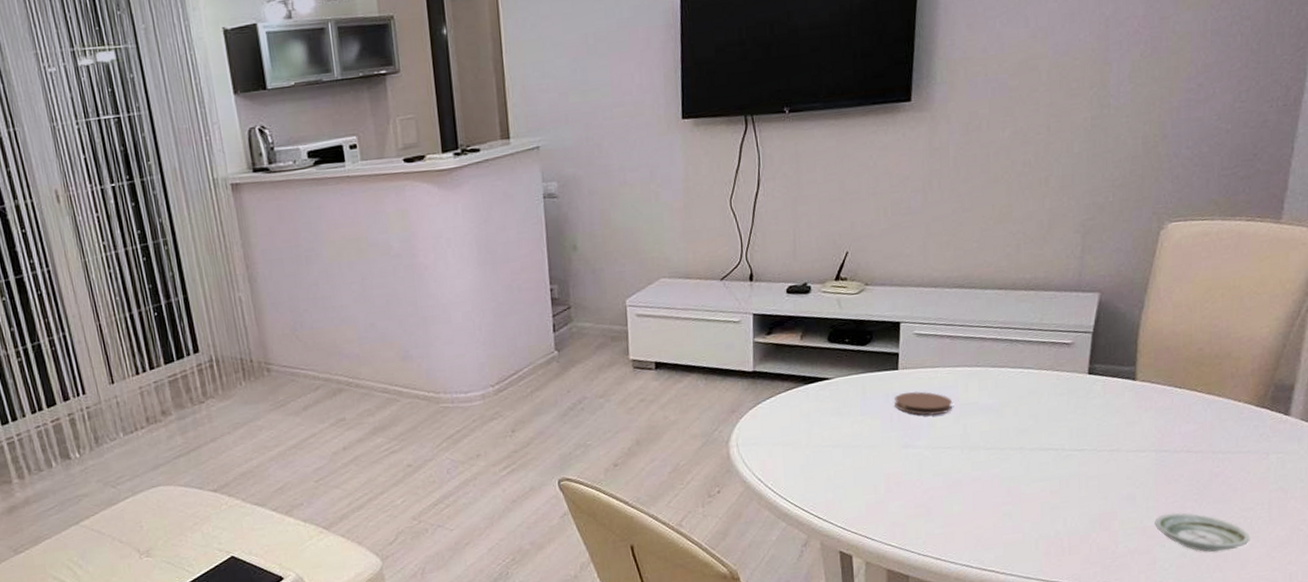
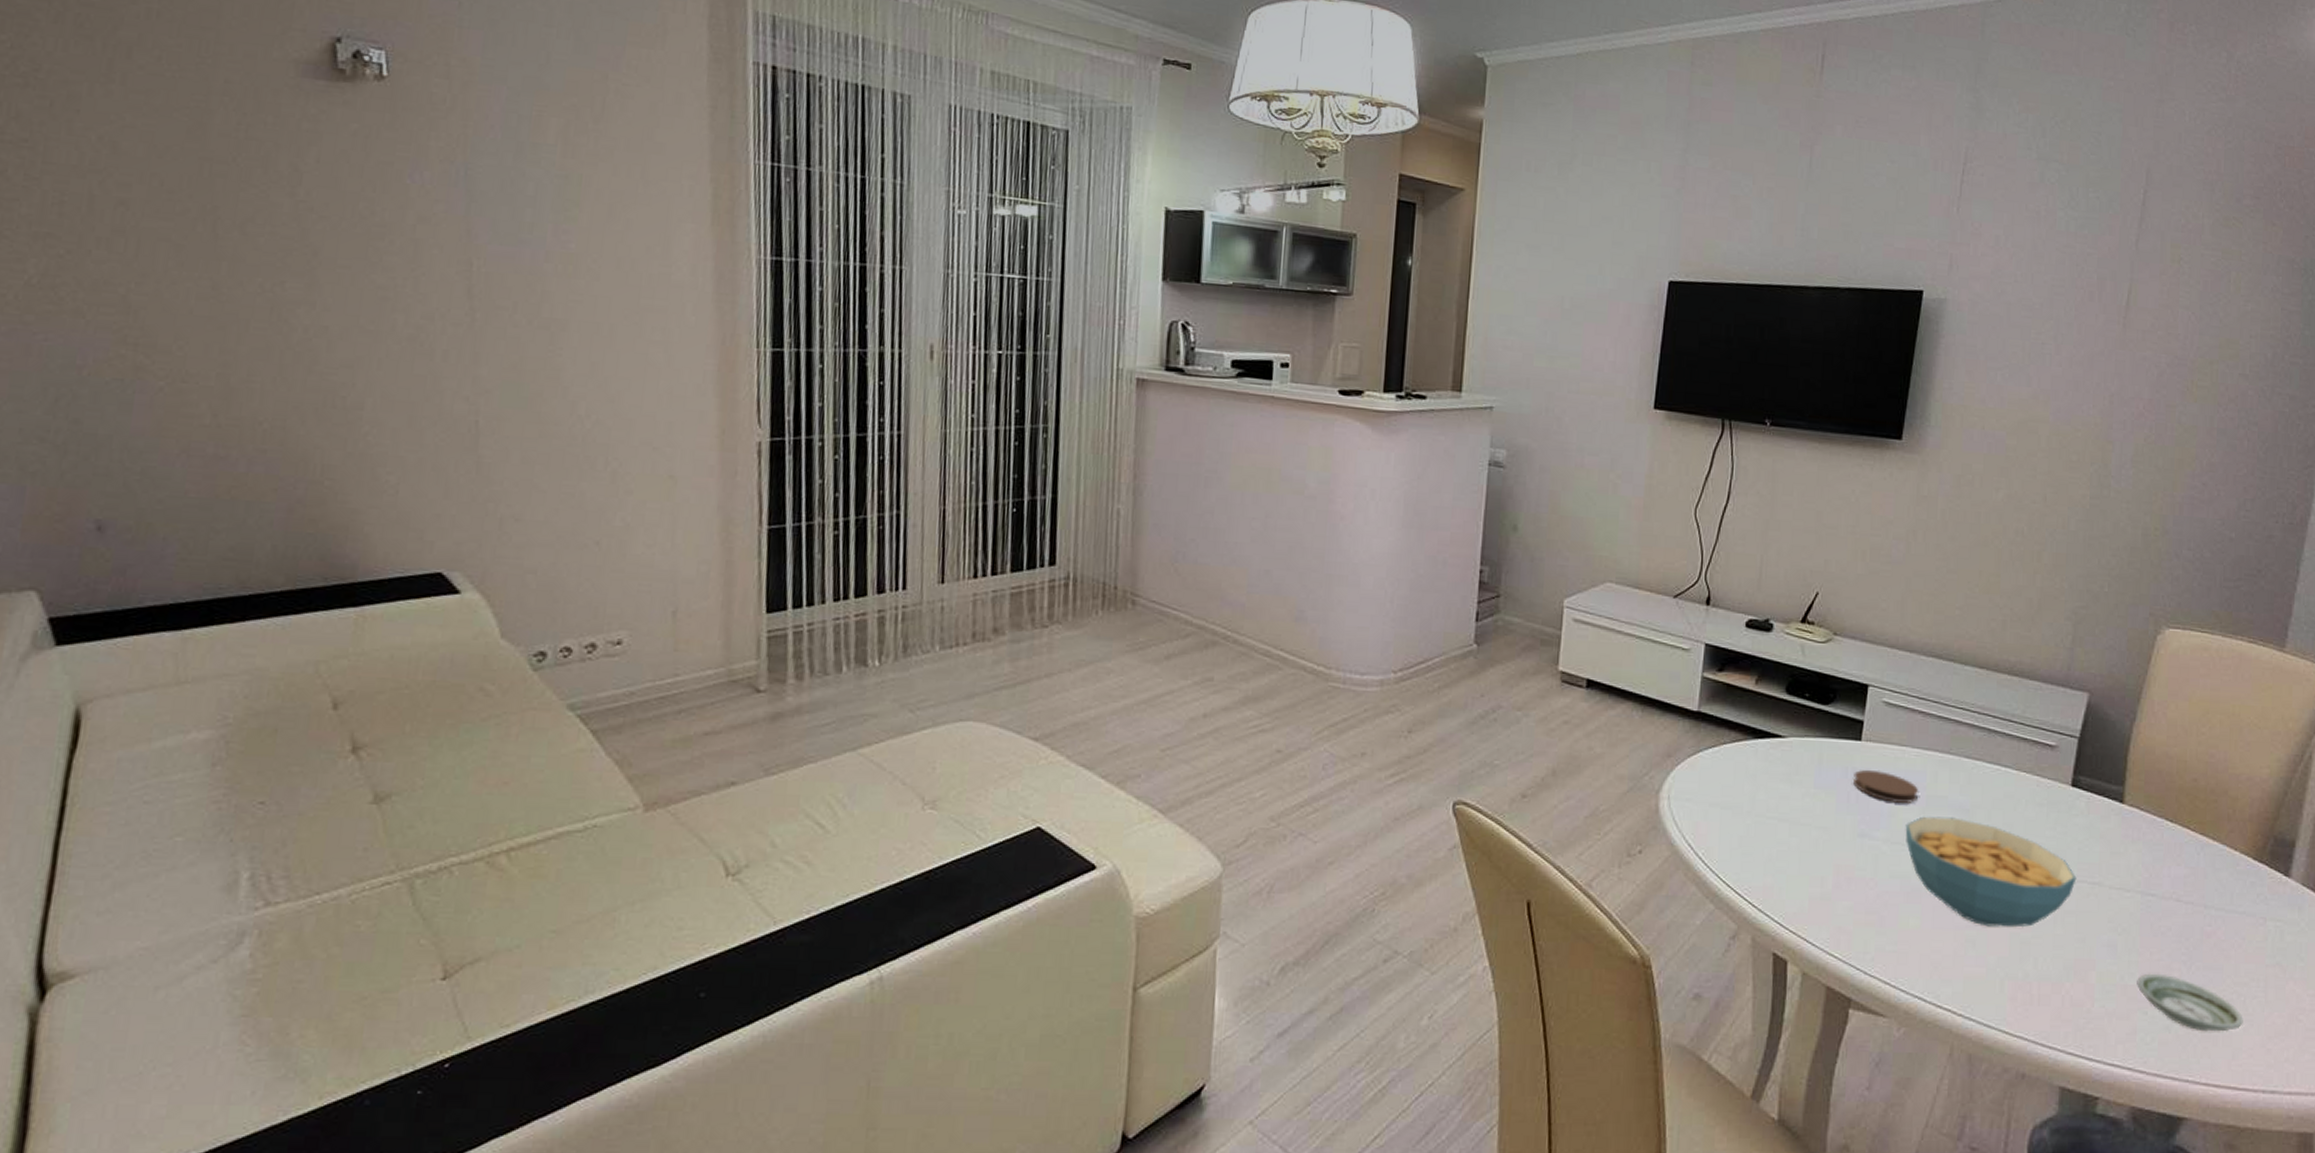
cereal bowl: none [943,418,1097,501] -> present [1905,816,2077,928]

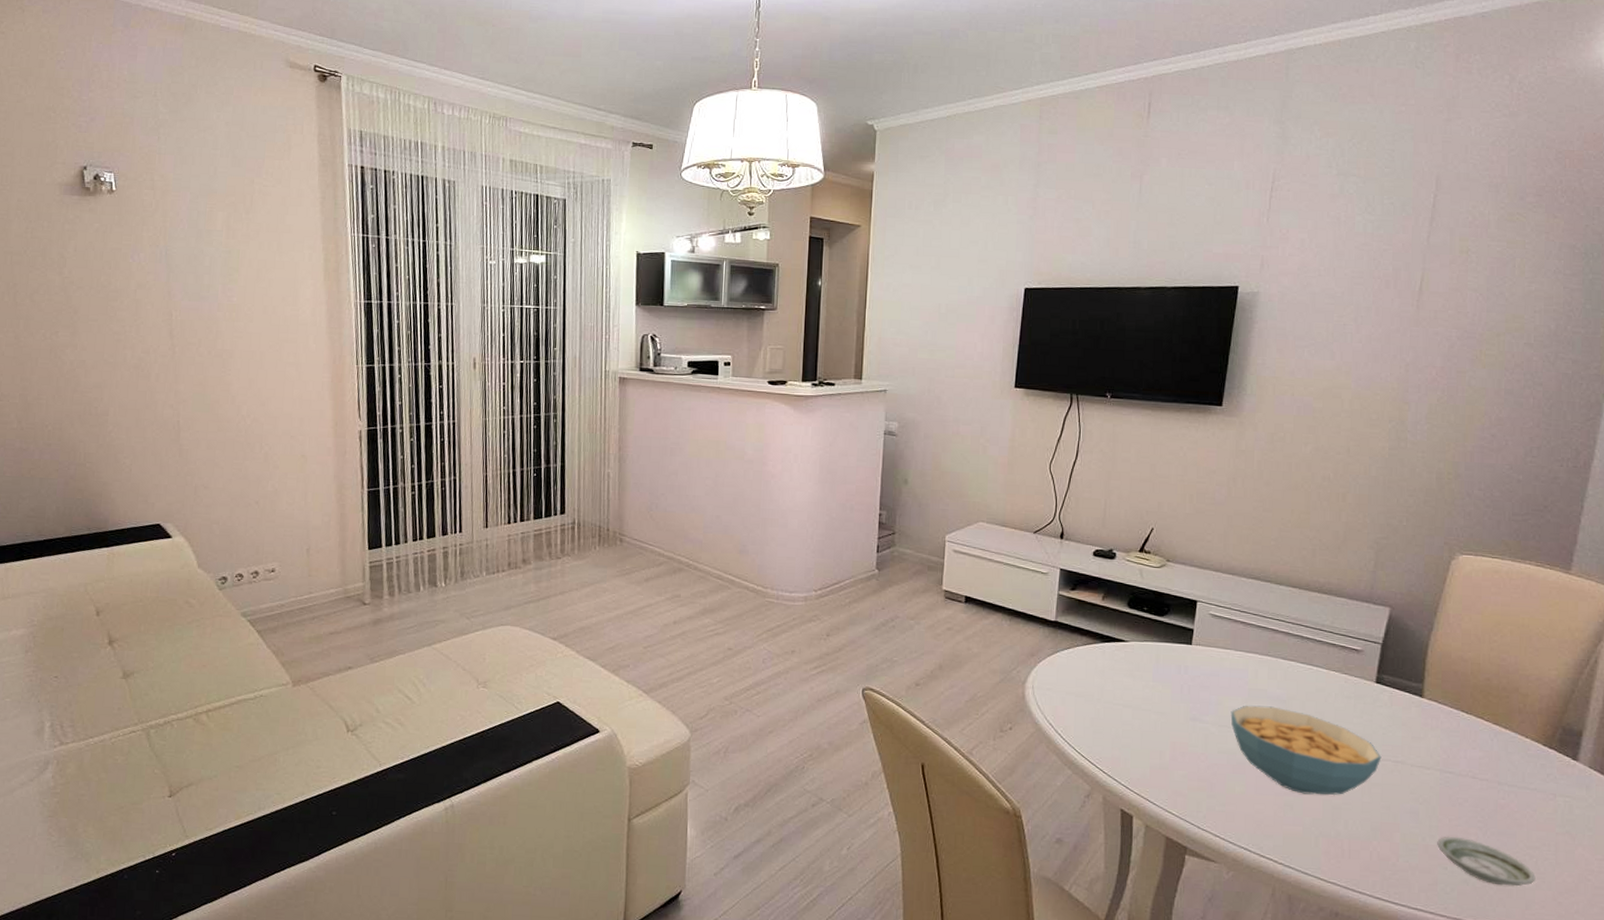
coaster: present [1853,770,1919,804] -> none [1186,668,1242,695]

